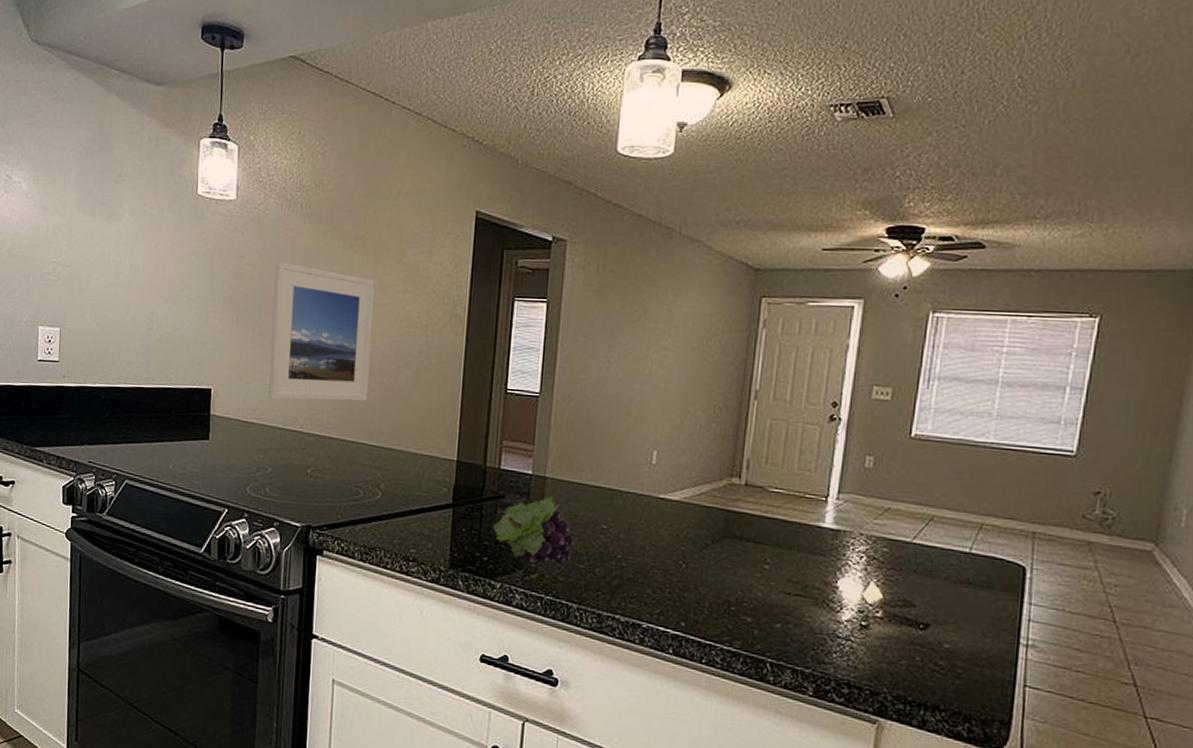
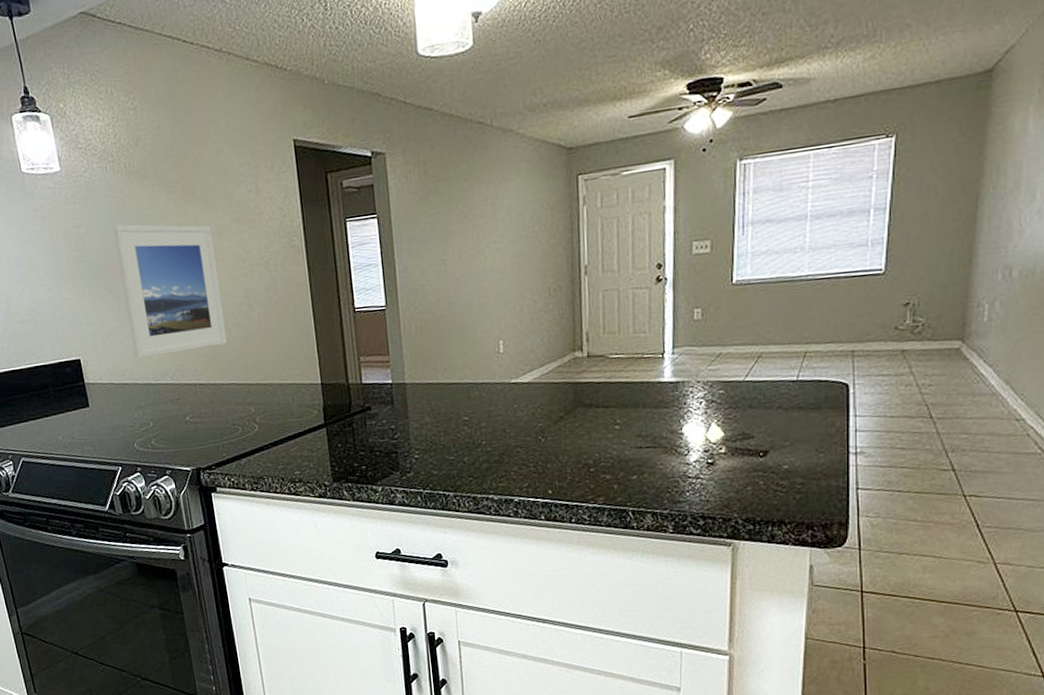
fruit: present [493,496,576,565] -> none [365,400,443,466]

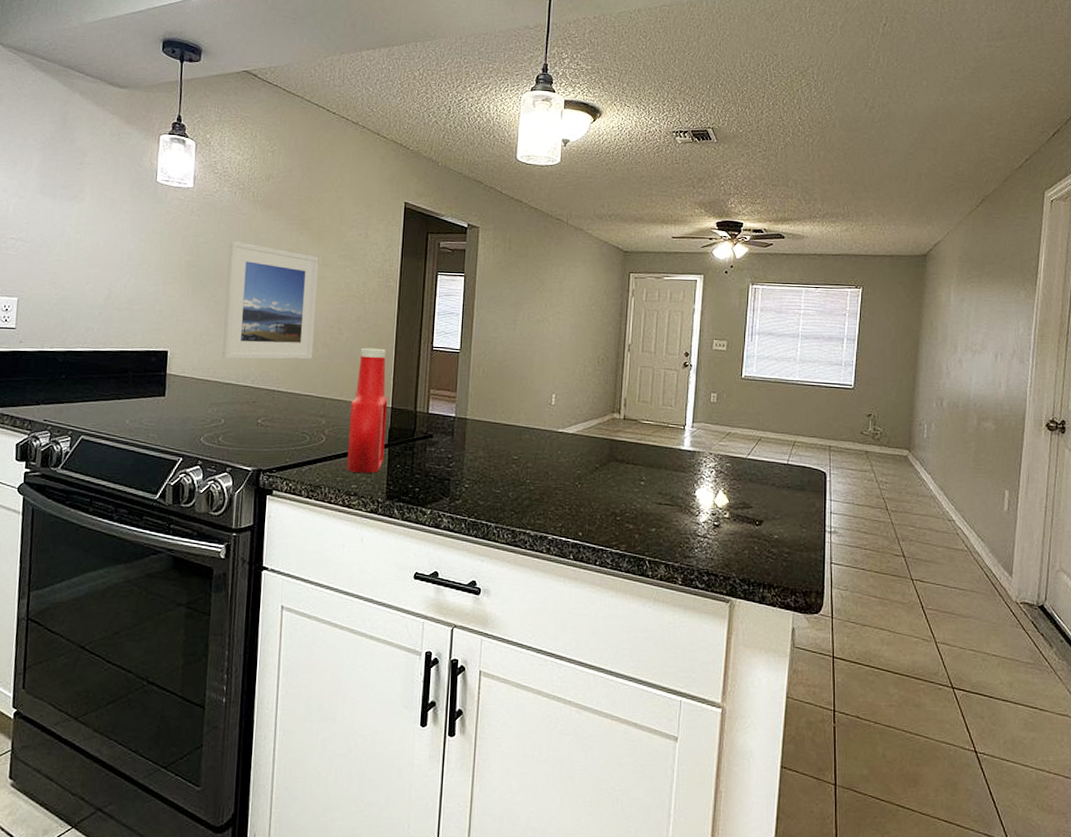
ketchup bottle: none [276,319,324,458] -> present [346,347,388,473]

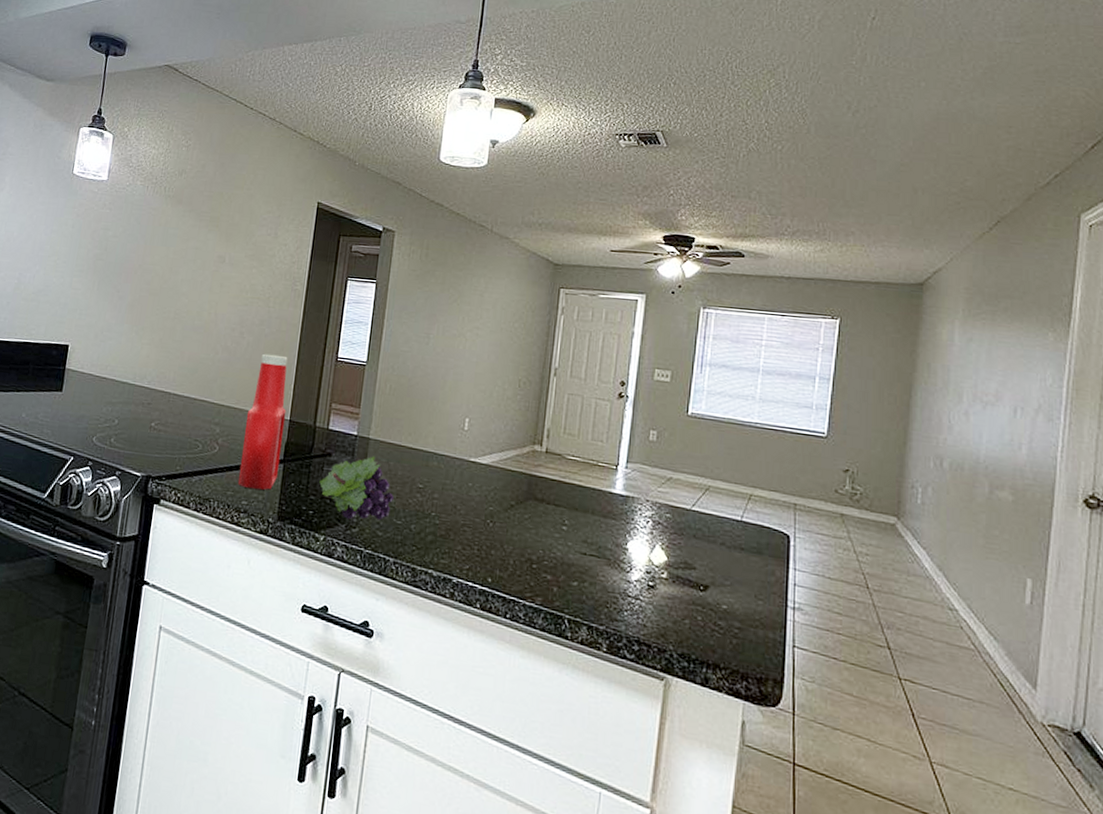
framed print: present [222,240,319,360] -> none [121,235,226,363]
fruit: none [423,434,493,493] -> present [319,456,395,520]

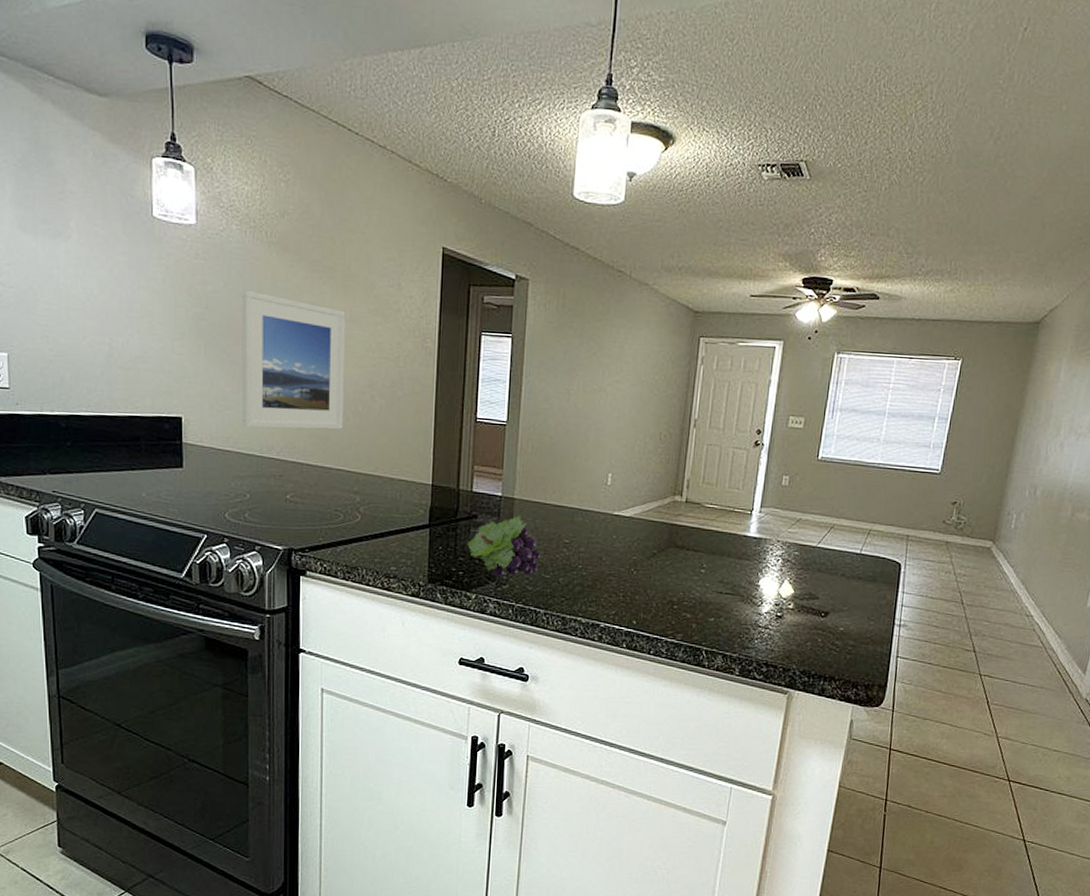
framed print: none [121,235,226,363] -> present [242,289,346,430]
ketchup bottle: present [237,353,288,490] -> none [384,417,428,555]

